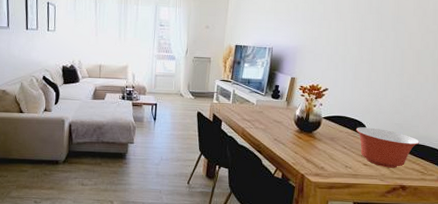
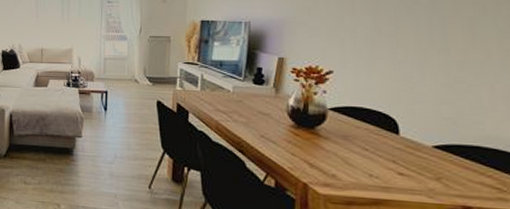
mixing bowl: present [355,127,420,168] -> none [380,122,489,181]

